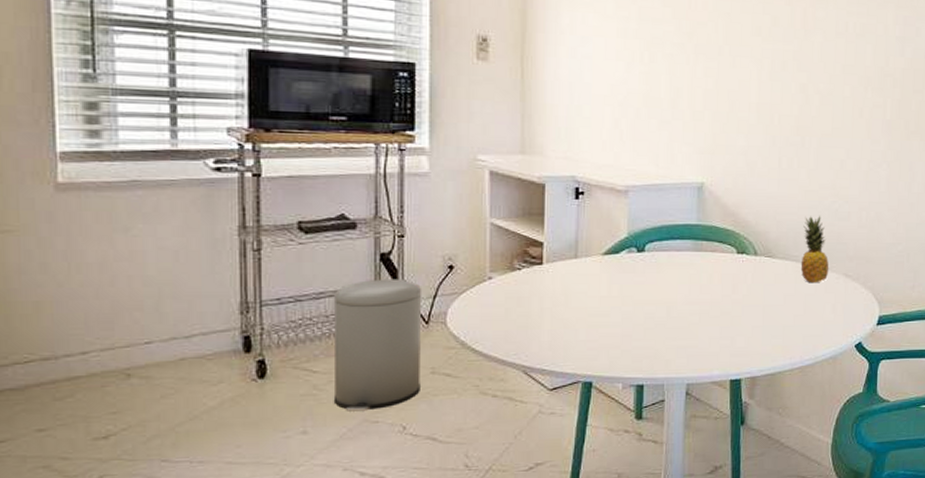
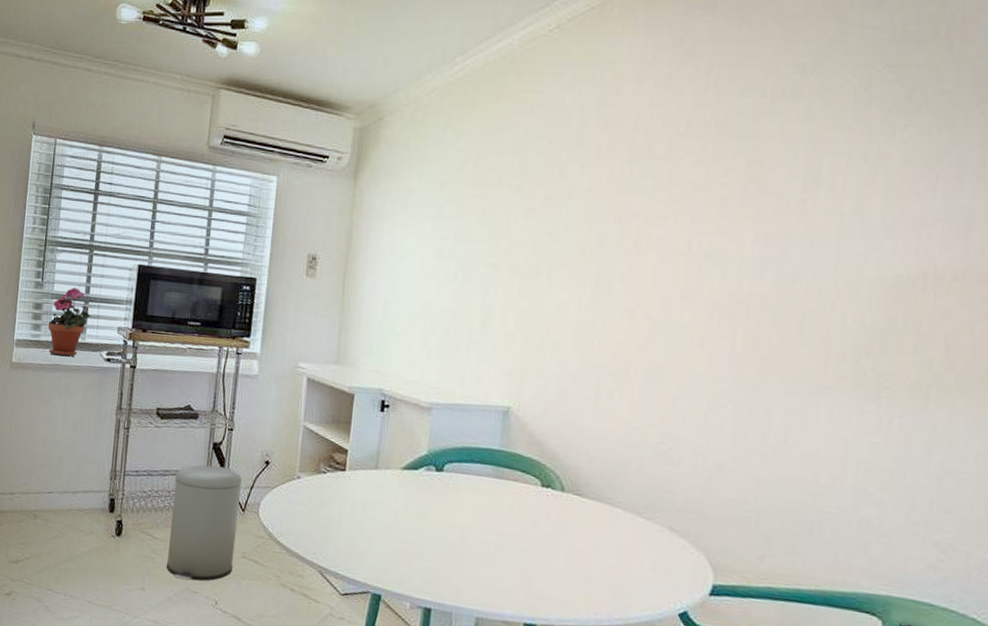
potted plant: none [112,80,183,170] -> present [48,288,91,357]
fruit: present [800,215,829,284] -> none [614,455,651,533]

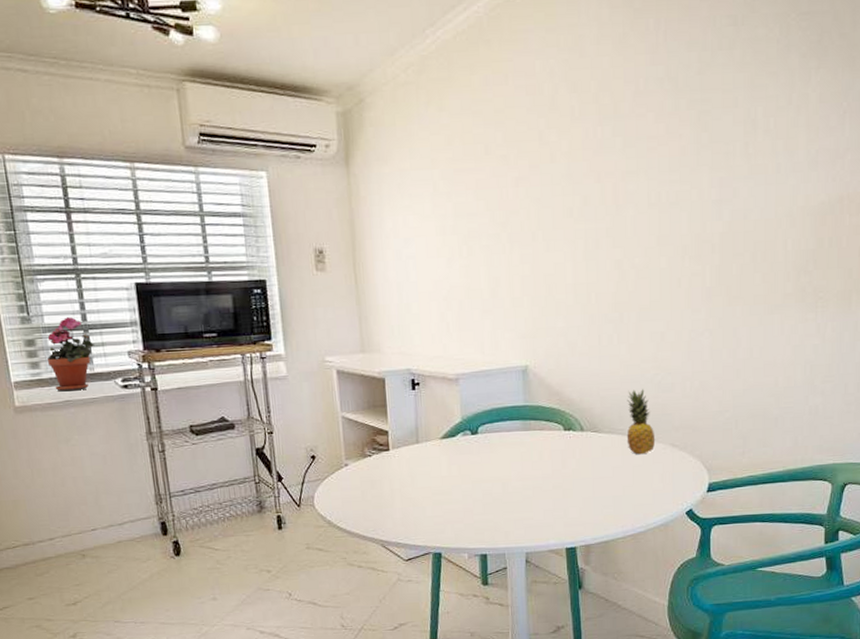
pedal bin: present [166,465,243,581] -> none [224,469,299,582]
fruit: none [614,455,651,533] -> present [626,388,656,455]

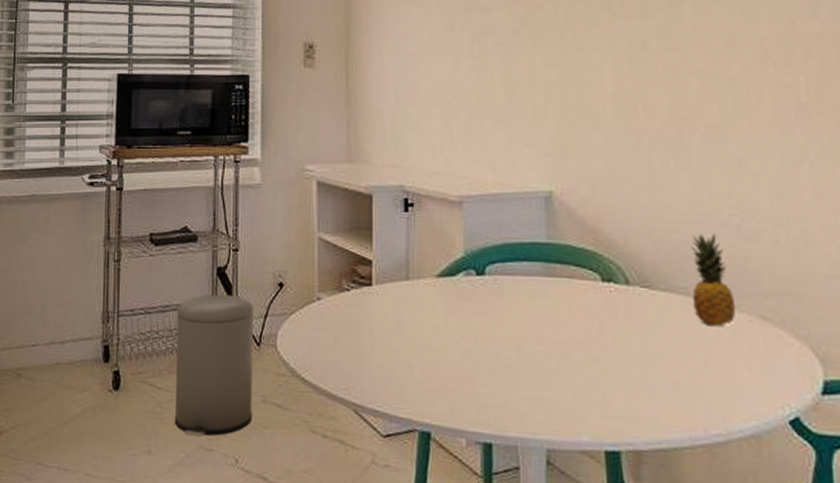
potted plant: present [46,317,95,392] -> none [21,107,69,185]
pedal bin: none [224,469,299,582] -> present [174,294,254,437]

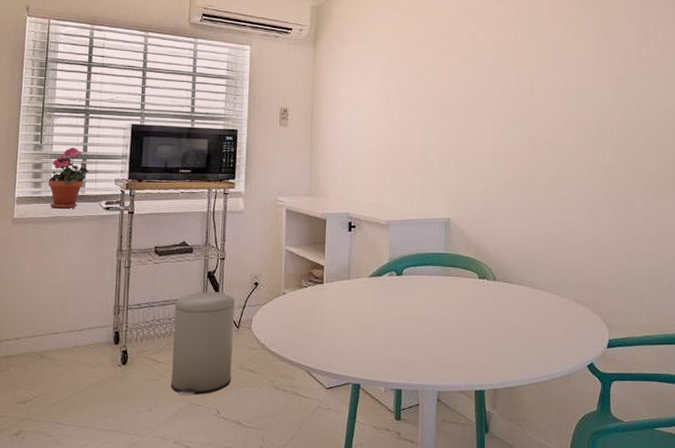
potted plant: none [21,107,69,185] -> present [48,148,89,209]
fruit: present [691,233,736,327] -> none [534,246,561,307]

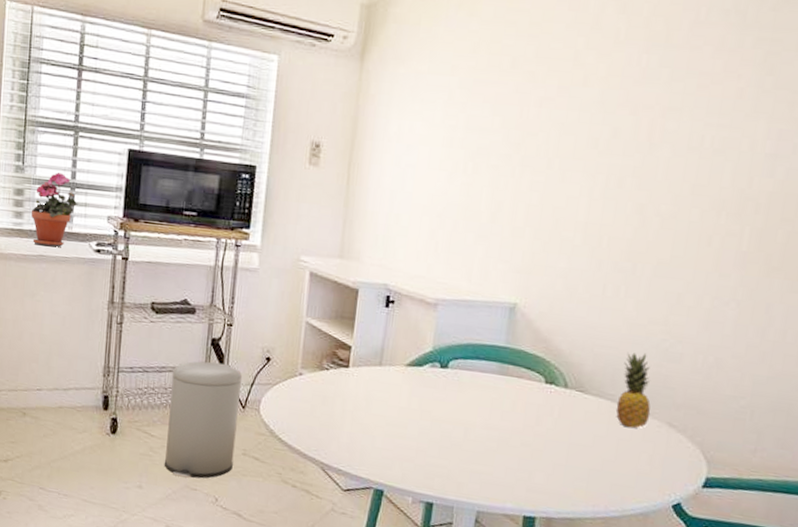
fruit: none [534,246,561,307] -> present [615,352,651,428]

